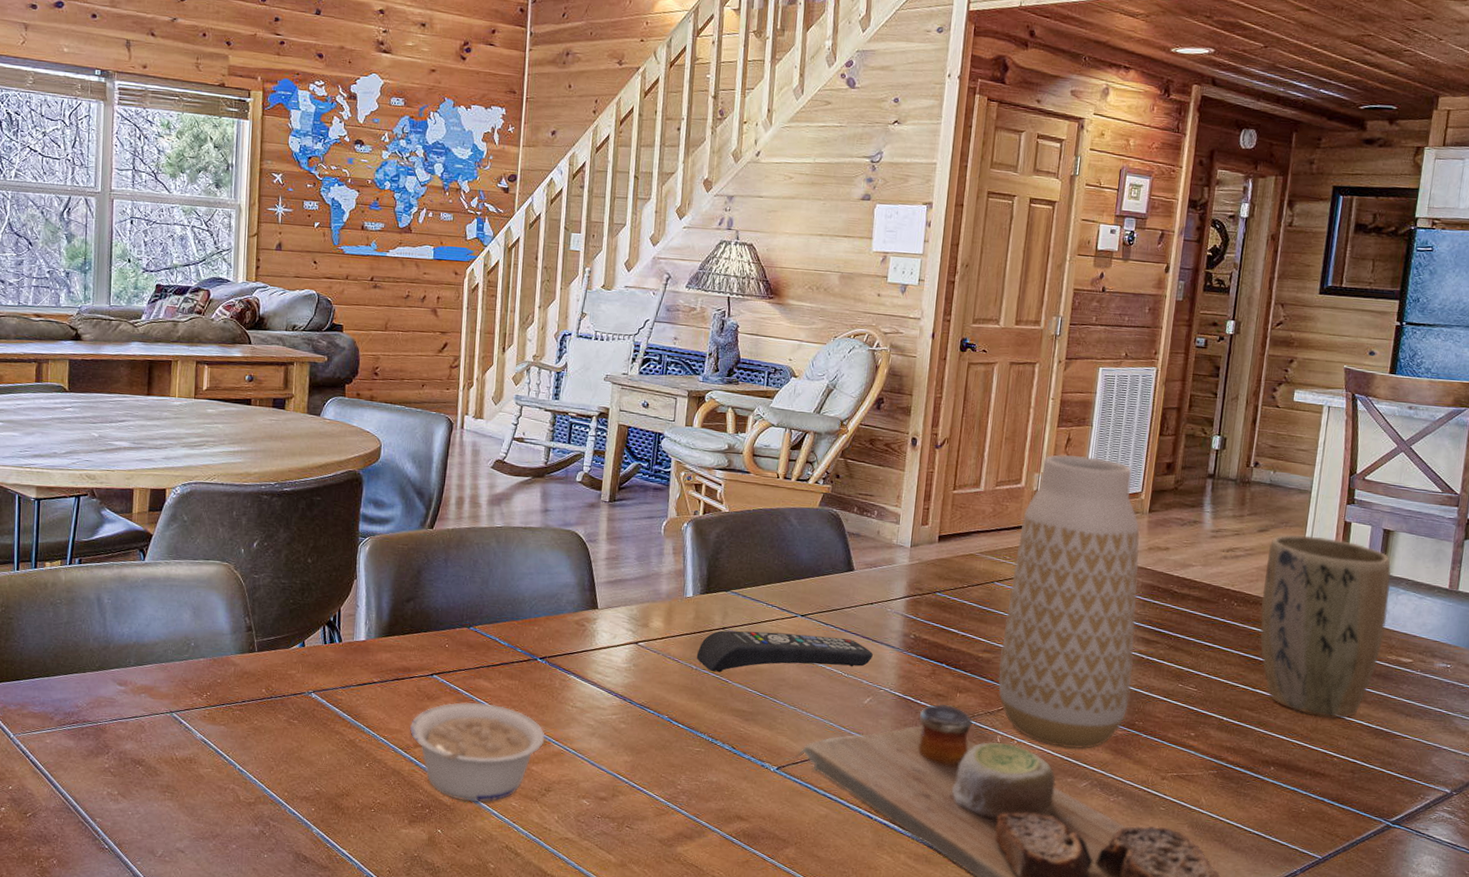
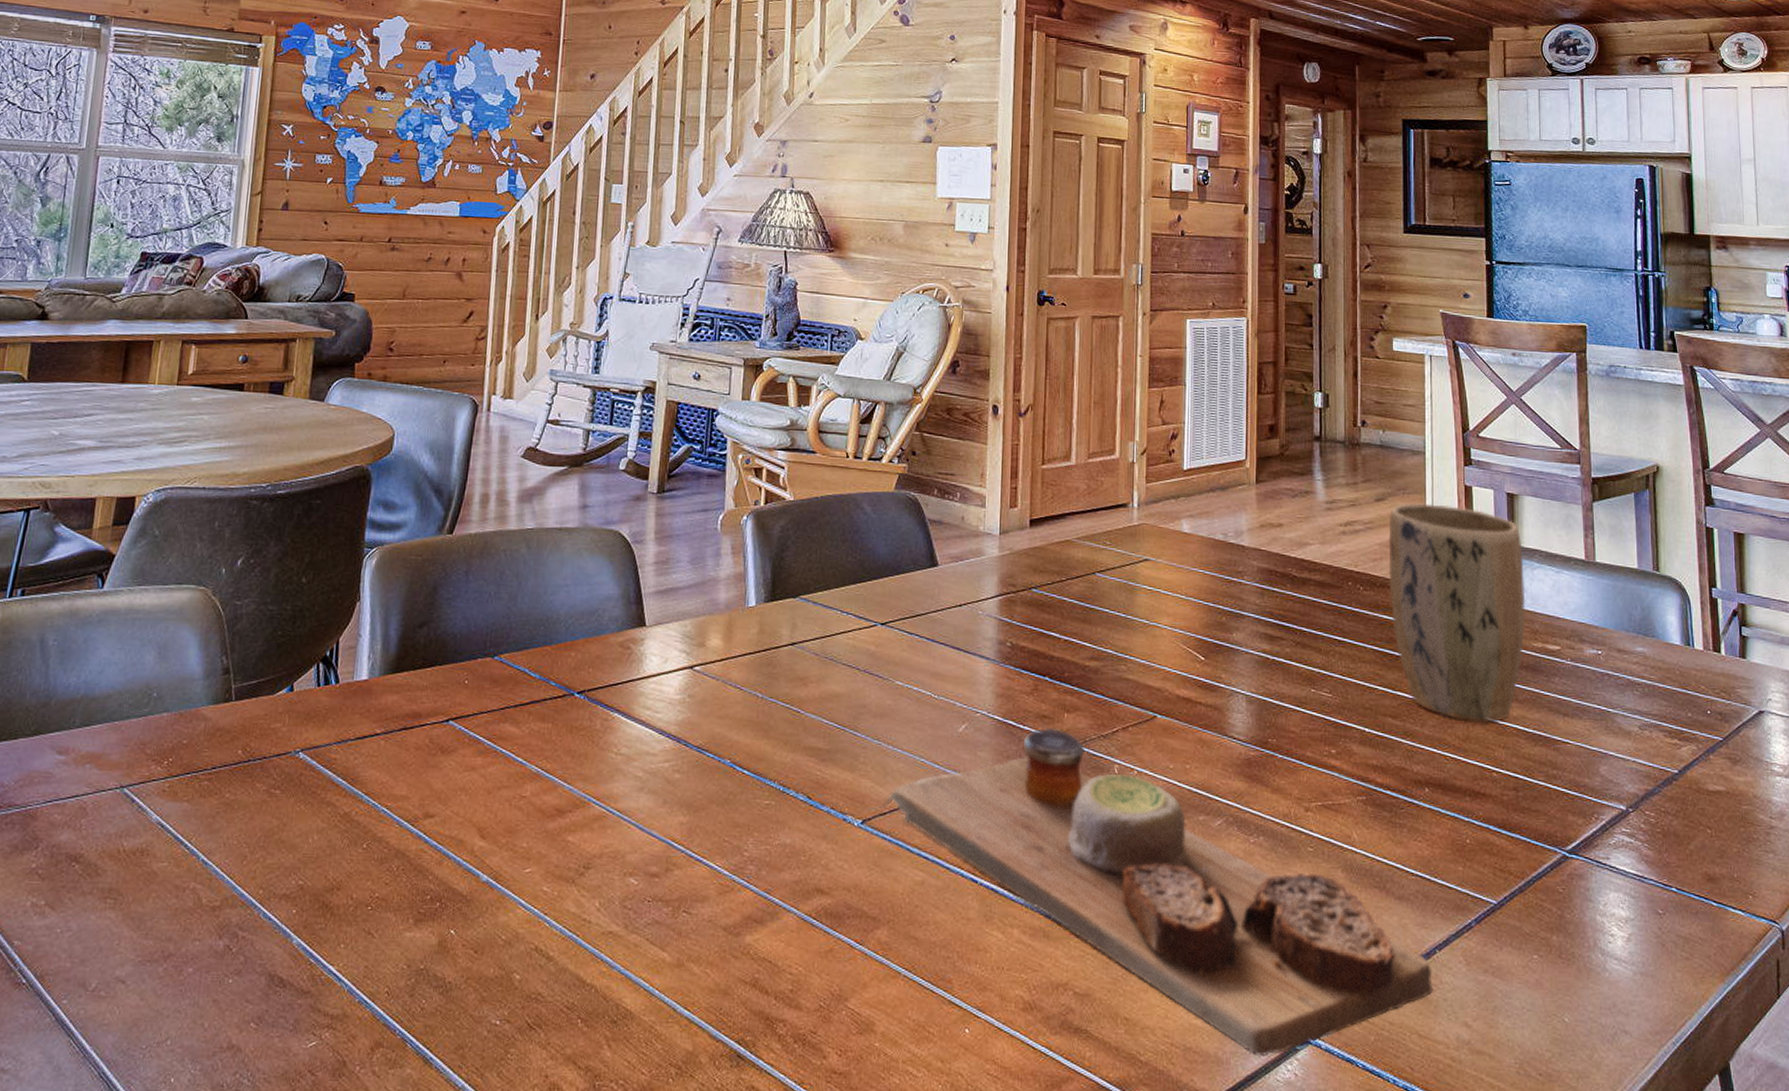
legume: present [410,702,545,802] -> none [419,754,584,889]
remote control: present [696,630,873,673] -> none [762,646,965,701]
vase: present [998,454,1140,749] -> none [1109,419,1259,777]

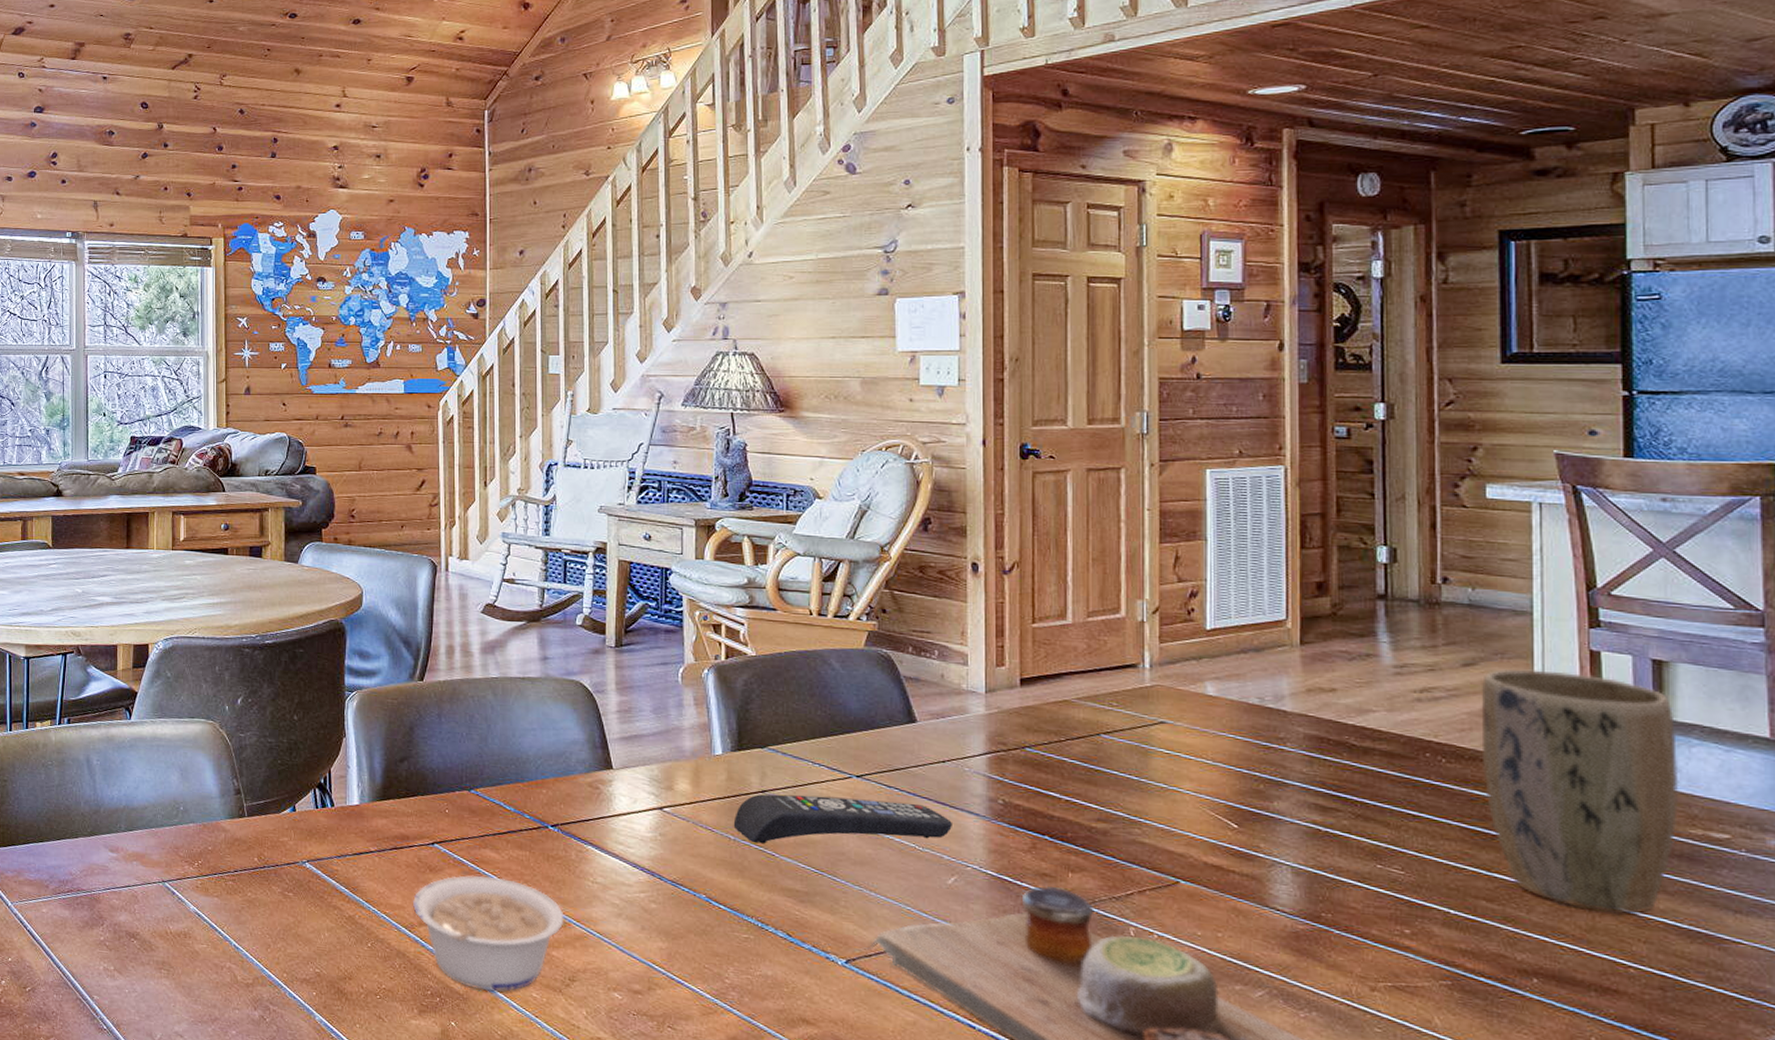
legume: none [419,754,584,889] -> present [413,875,564,992]
remote control: none [762,646,965,701] -> present [733,794,952,844]

